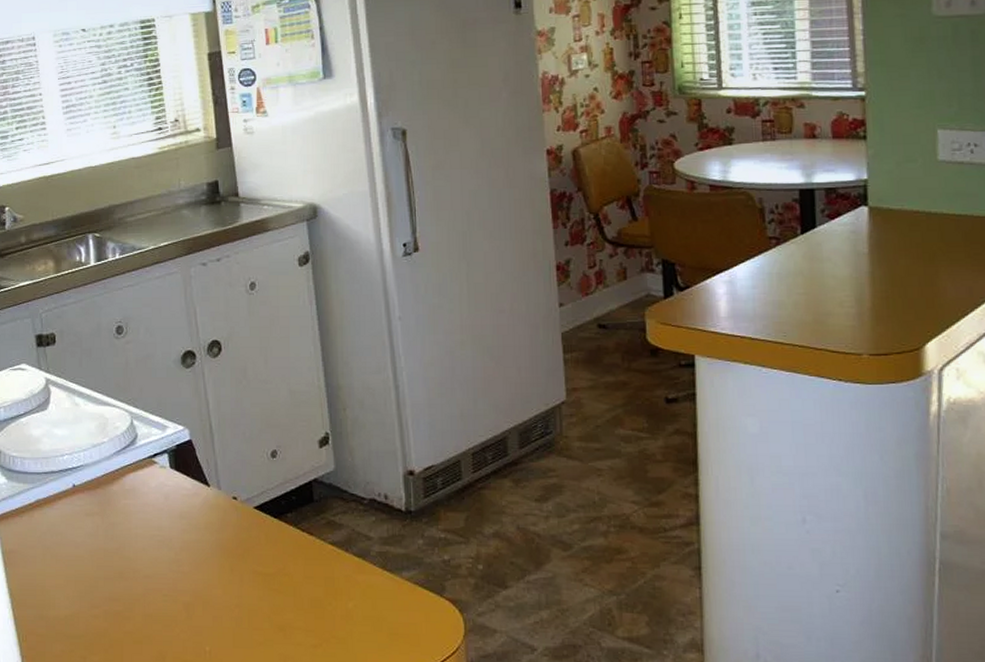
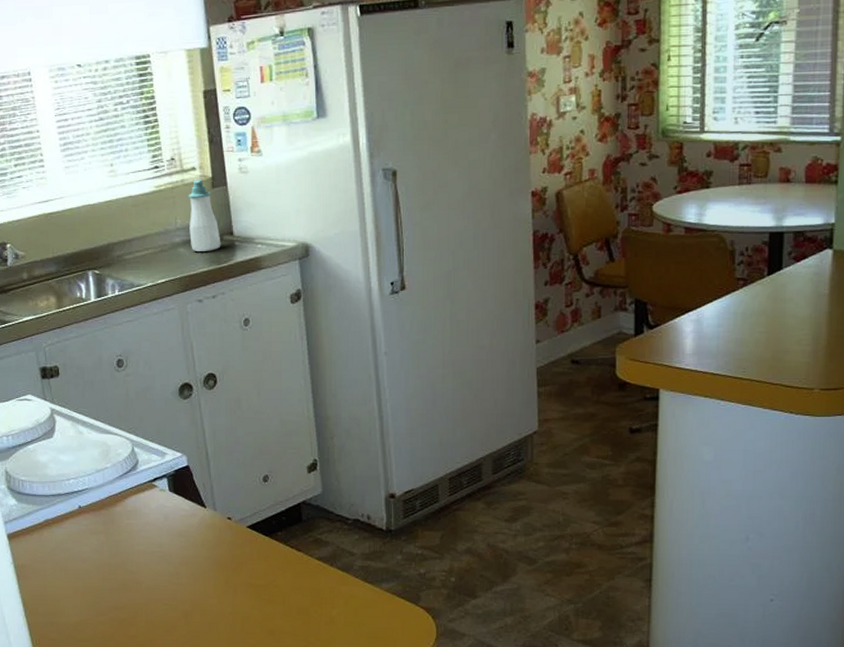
soap bottle: none [192,141,226,213] -> present [188,180,221,251]

